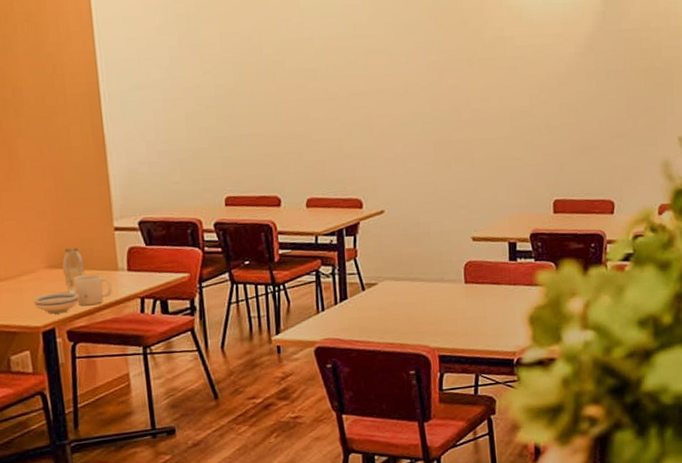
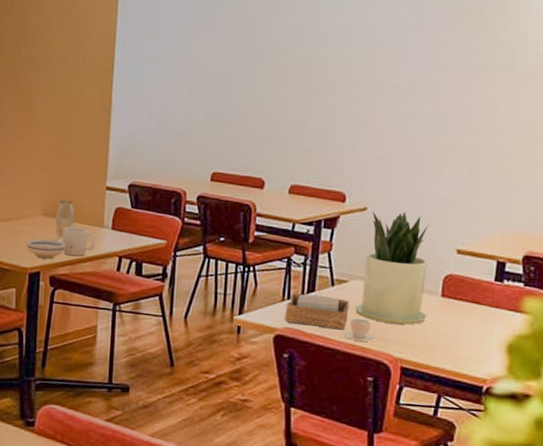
napkin holder: none [321,301,383,333] -> present [285,293,349,330]
teacup: none [380,316,412,339] -> present [343,317,376,342]
planter: none [387,209,455,317] -> present [354,211,429,325]

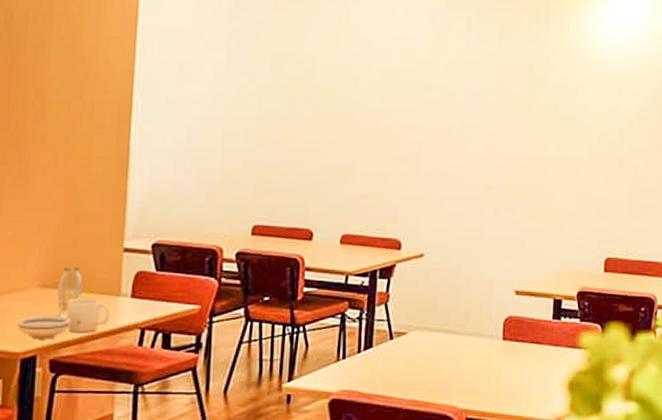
napkin holder: present [285,293,349,330] -> none [340,350,410,386]
teacup: present [343,317,376,342] -> none [404,371,439,396]
planter: present [354,211,429,325] -> none [415,255,490,373]

